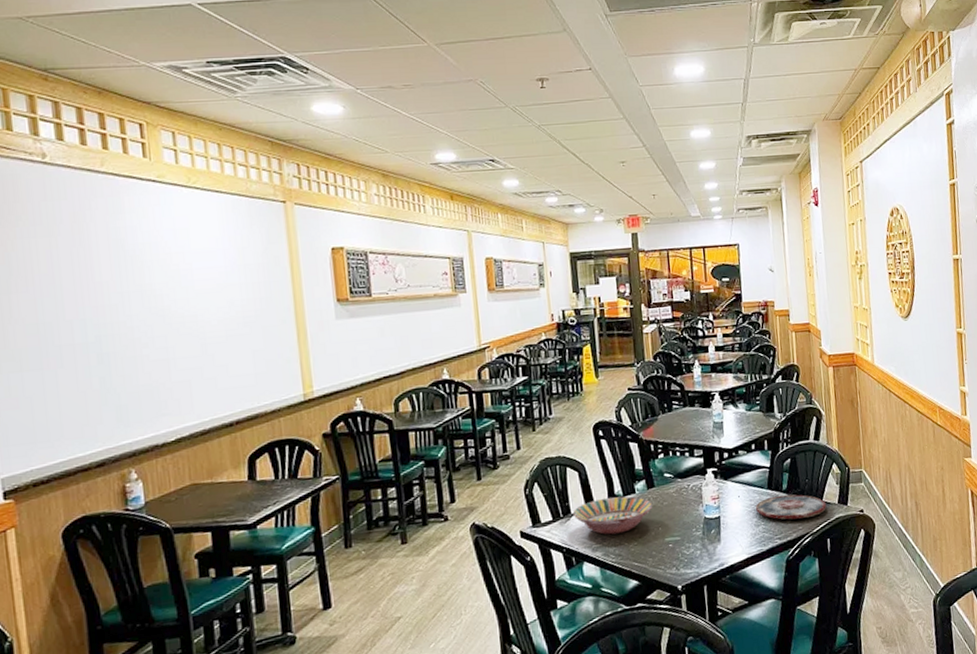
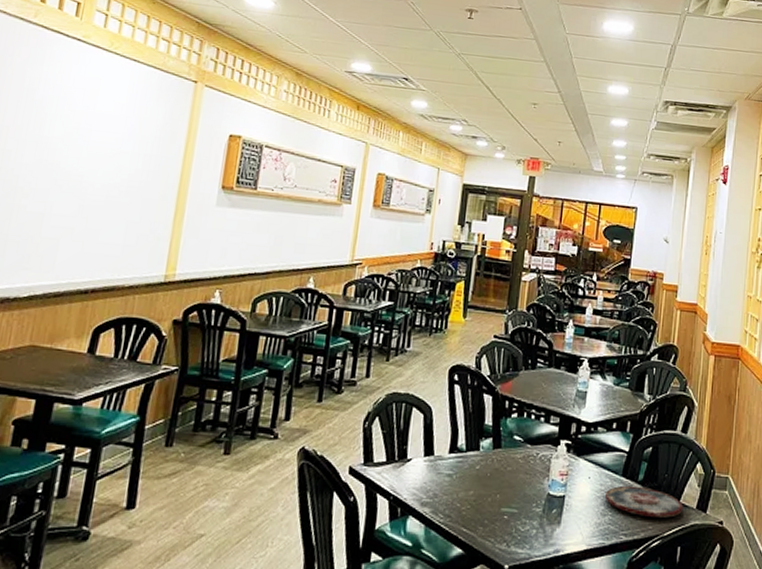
serving bowl: present [572,496,653,535] -> none [408,449,496,492]

